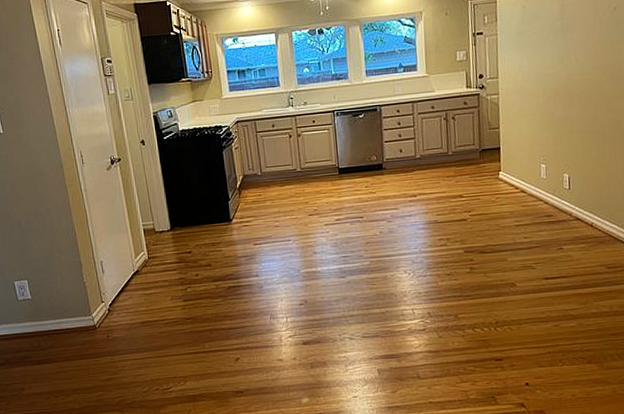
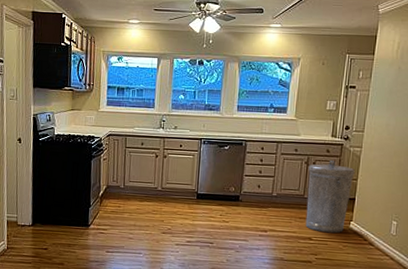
trash can: none [448,111,496,188] -> present [305,160,355,234]

